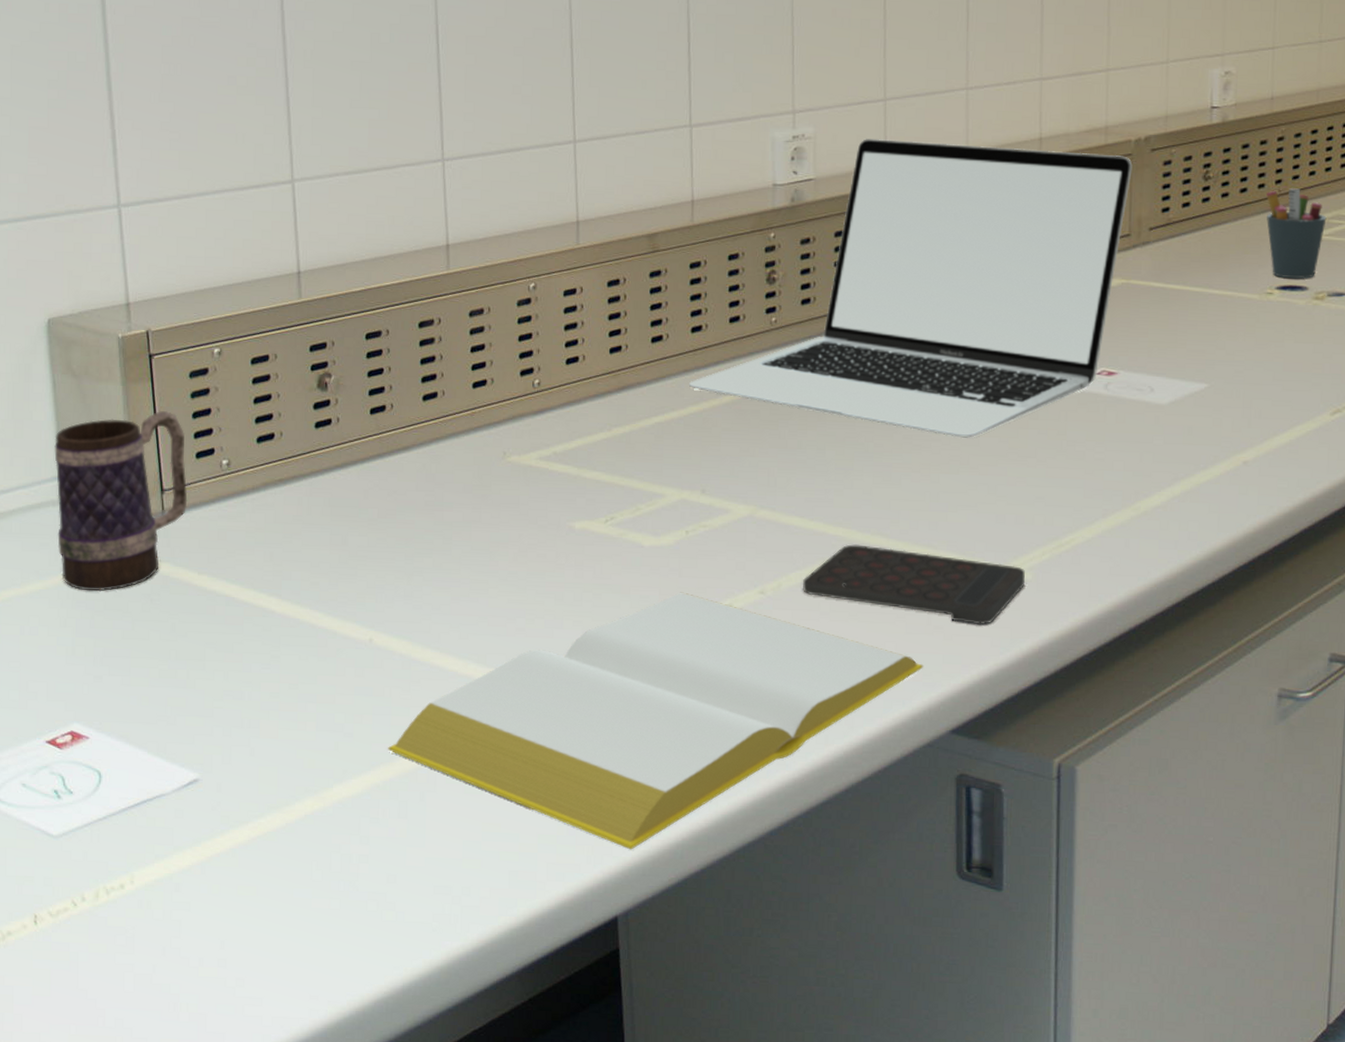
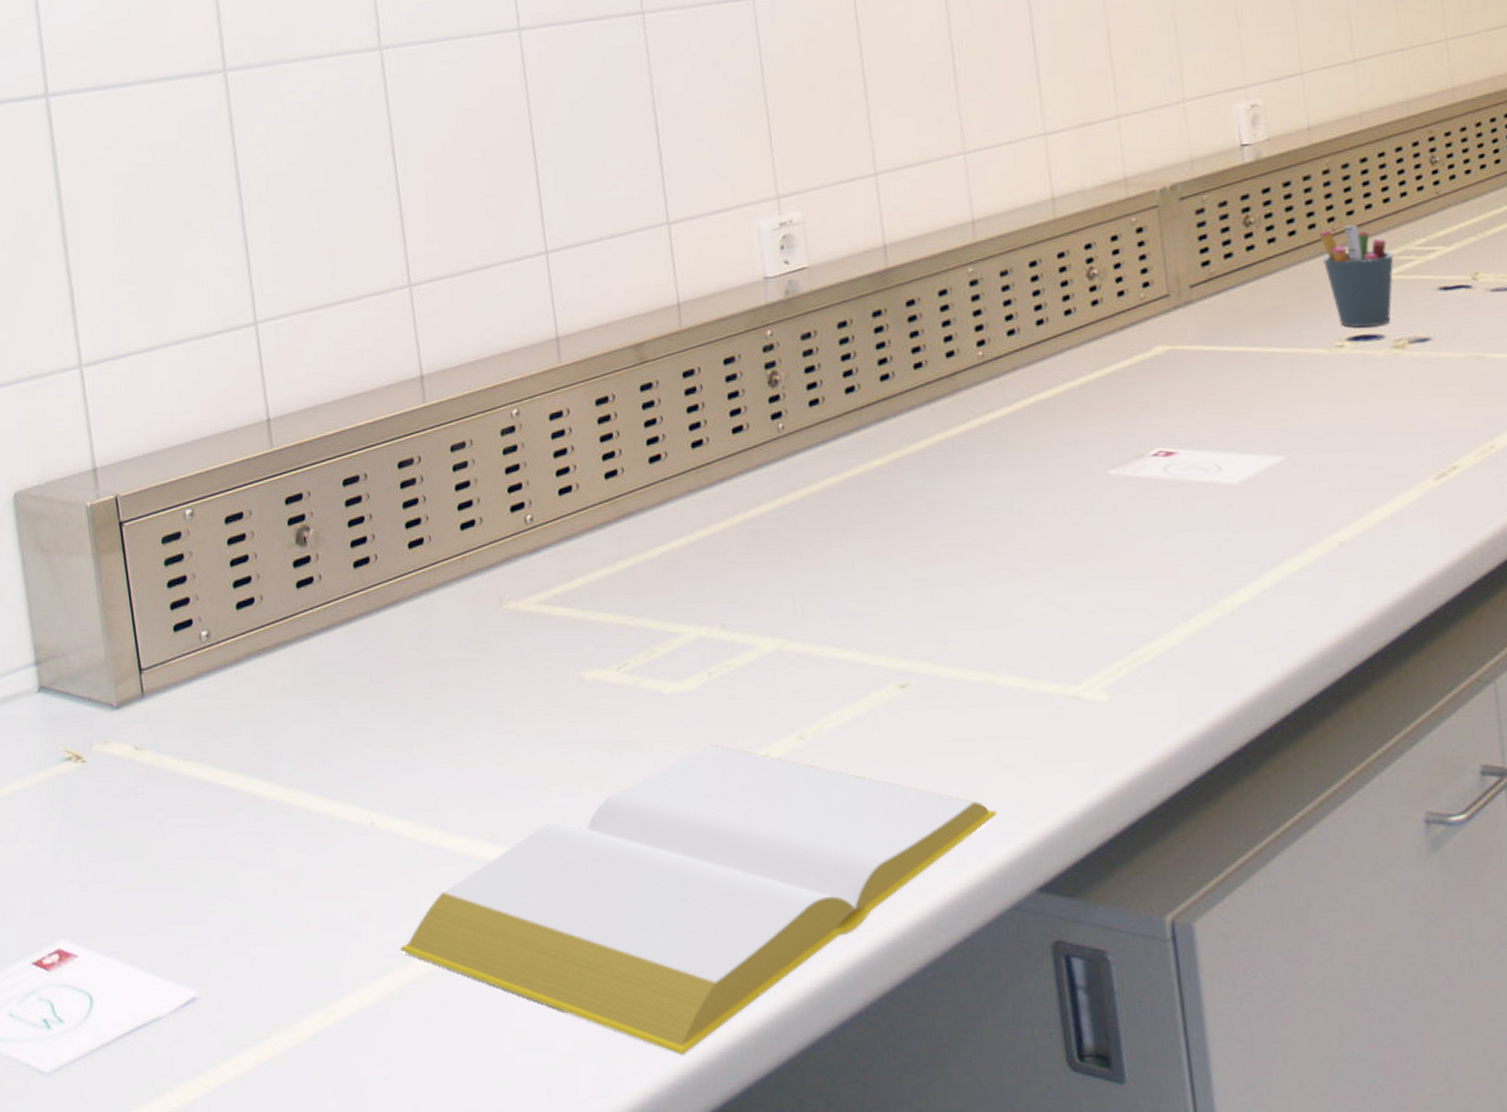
mug: present [54,410,188,592] -> none [27,581,168,788]
laptop: present [689,138,1133,438] -> none [695,208,1162,542]
calculator: present [803,544,1026,625] -> none [846,674,1103,760]

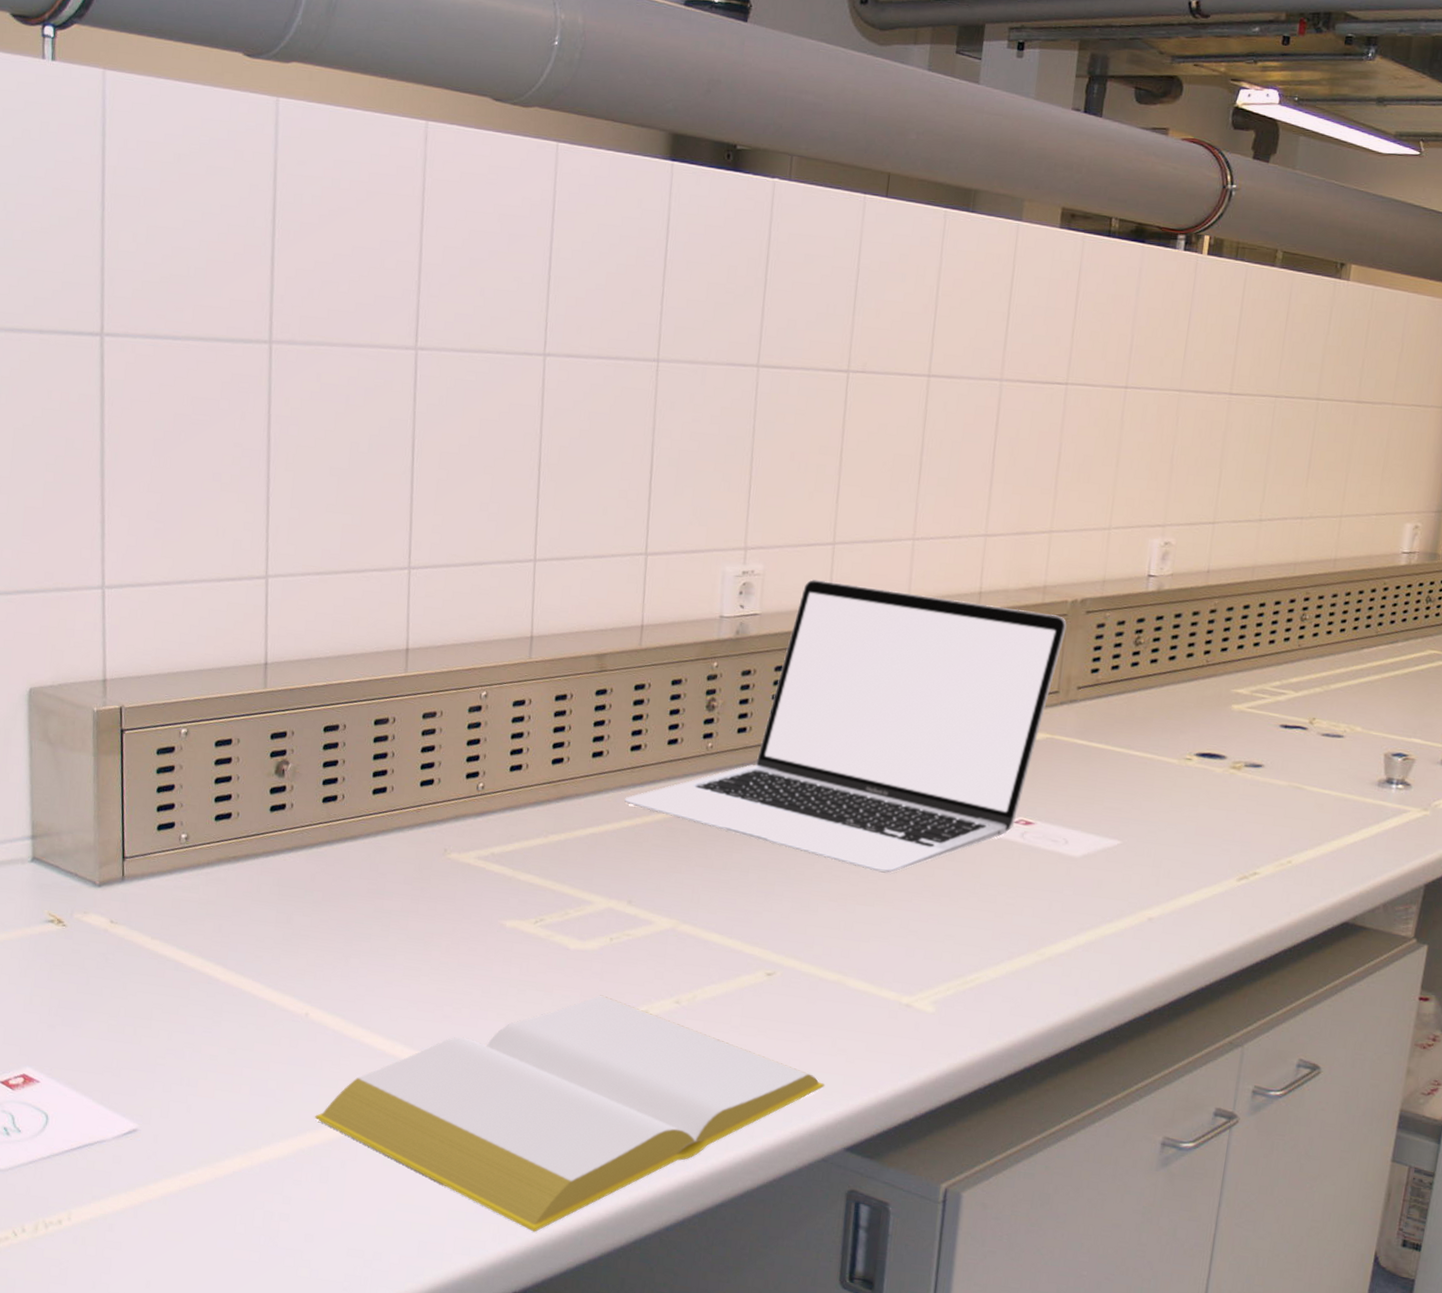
laptop: none [695,208,1162,542] -> present [625,579,1067,873]
pen holder: present [1319,225,1394,327] -> none [1192,659,1251,748]

